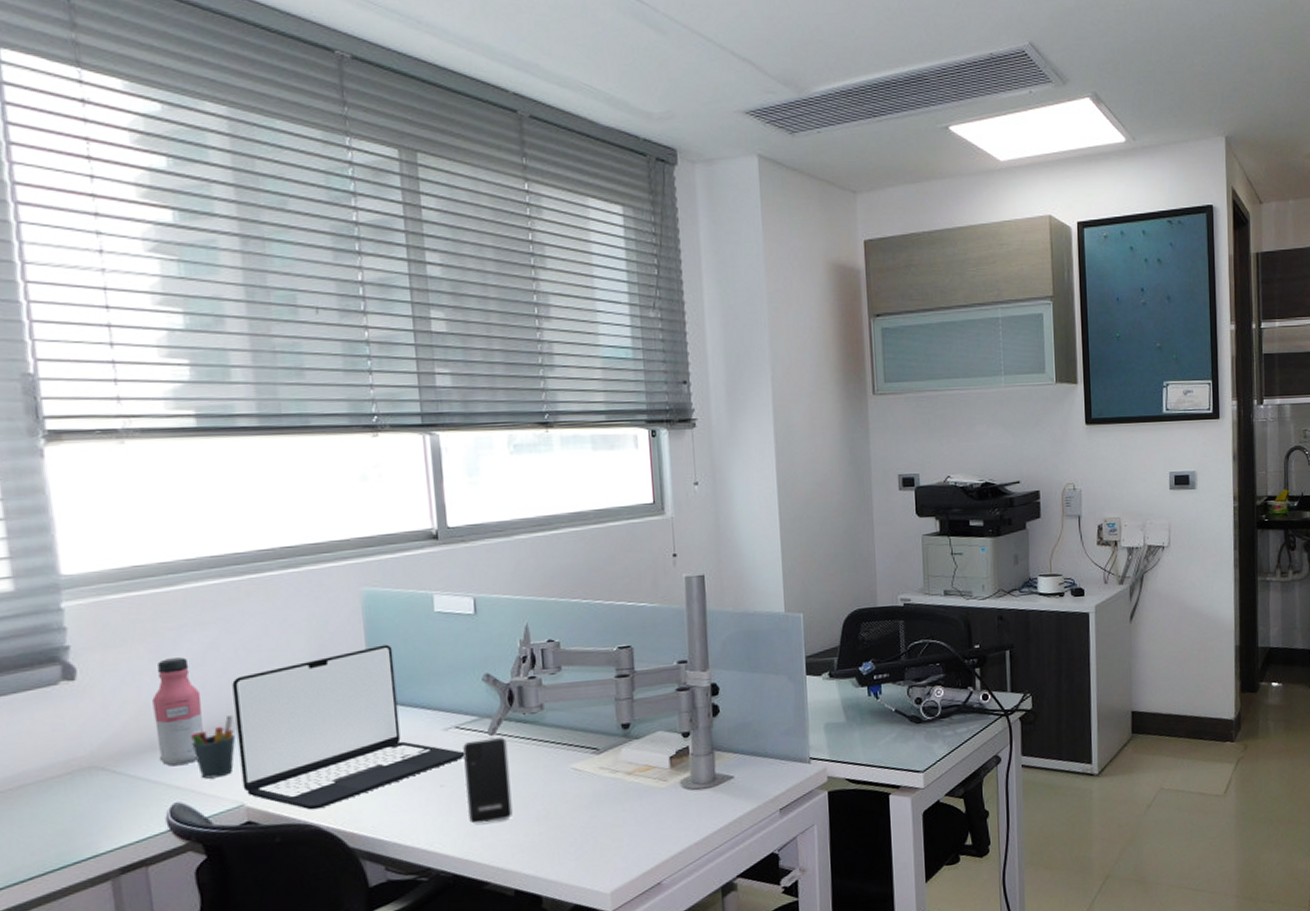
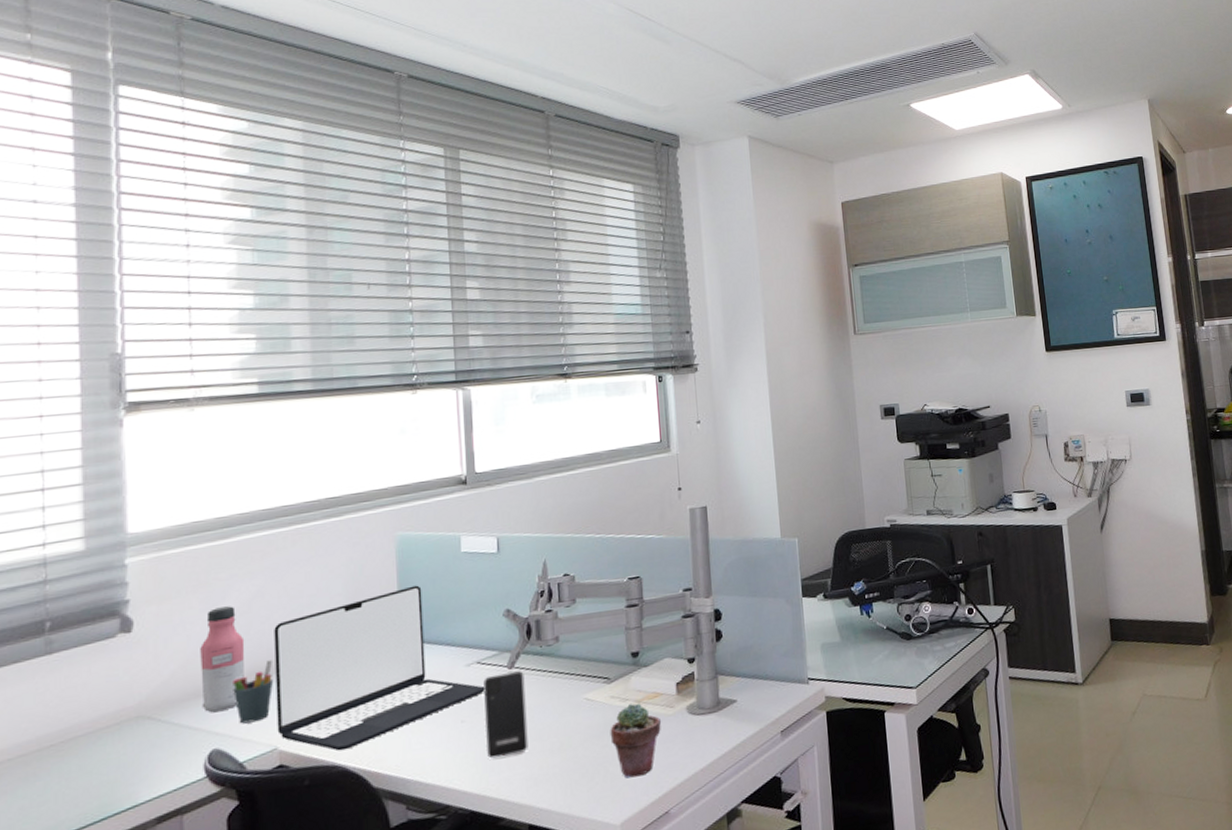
potted succulent: none [599,774,654,849] -> present [610,703,662,779]

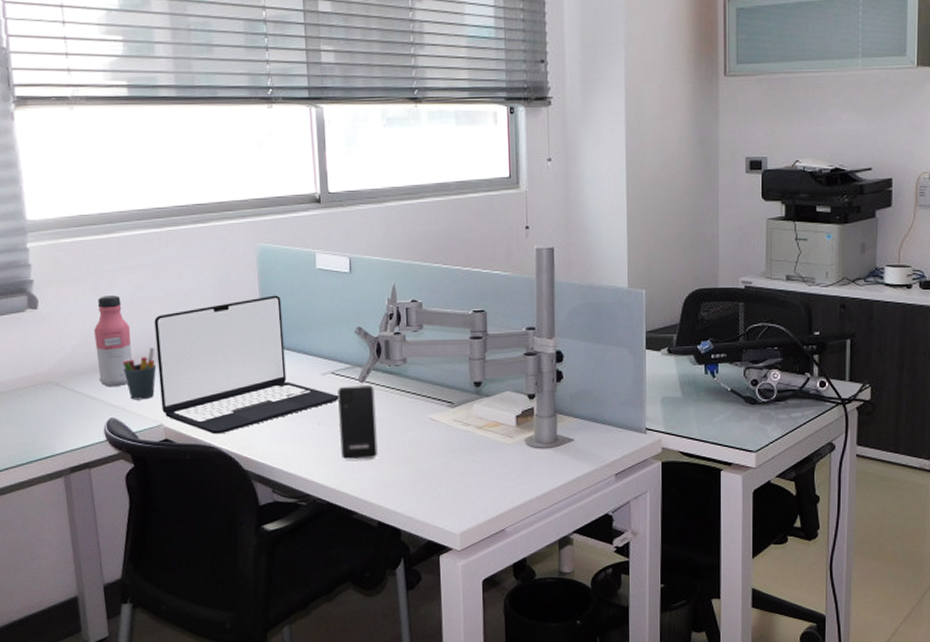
potted succulent: present [610,703,662,779] -> none [452,428,501,495]

